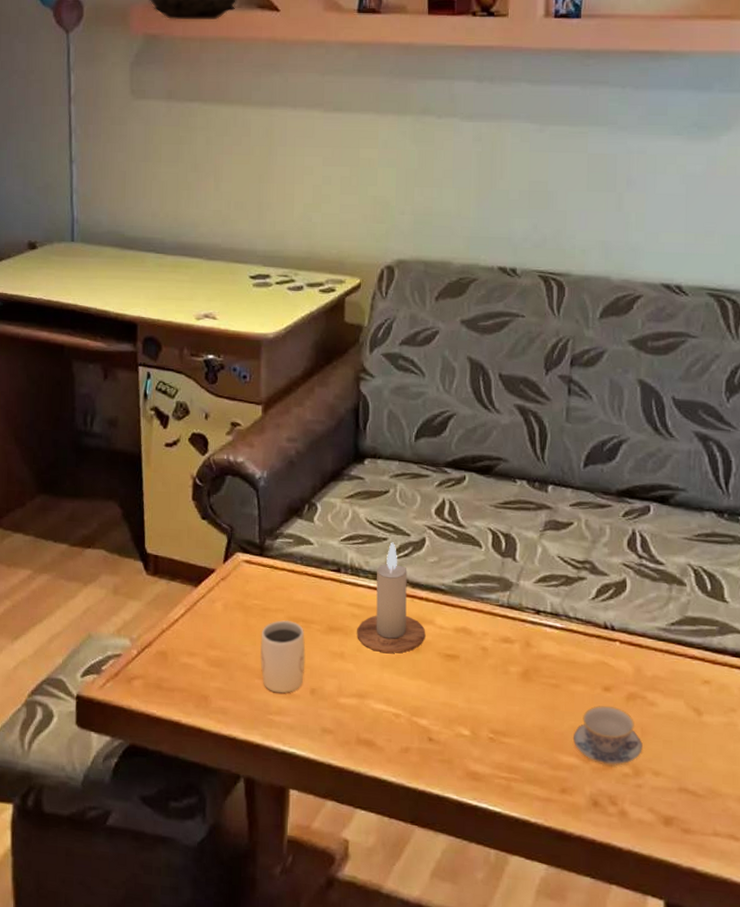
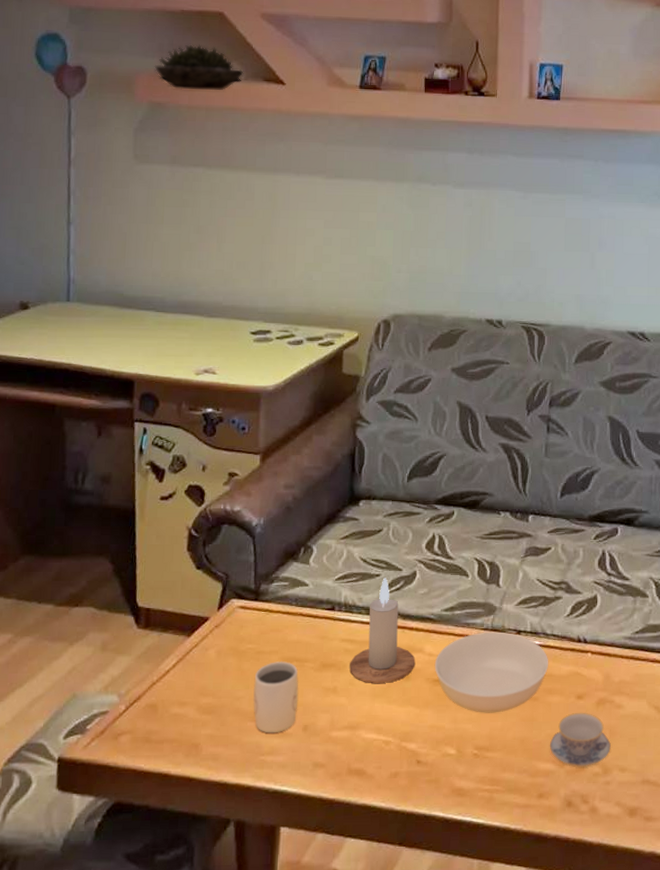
bowl: none [446,608,572,697] -> present [434,632,549,713]

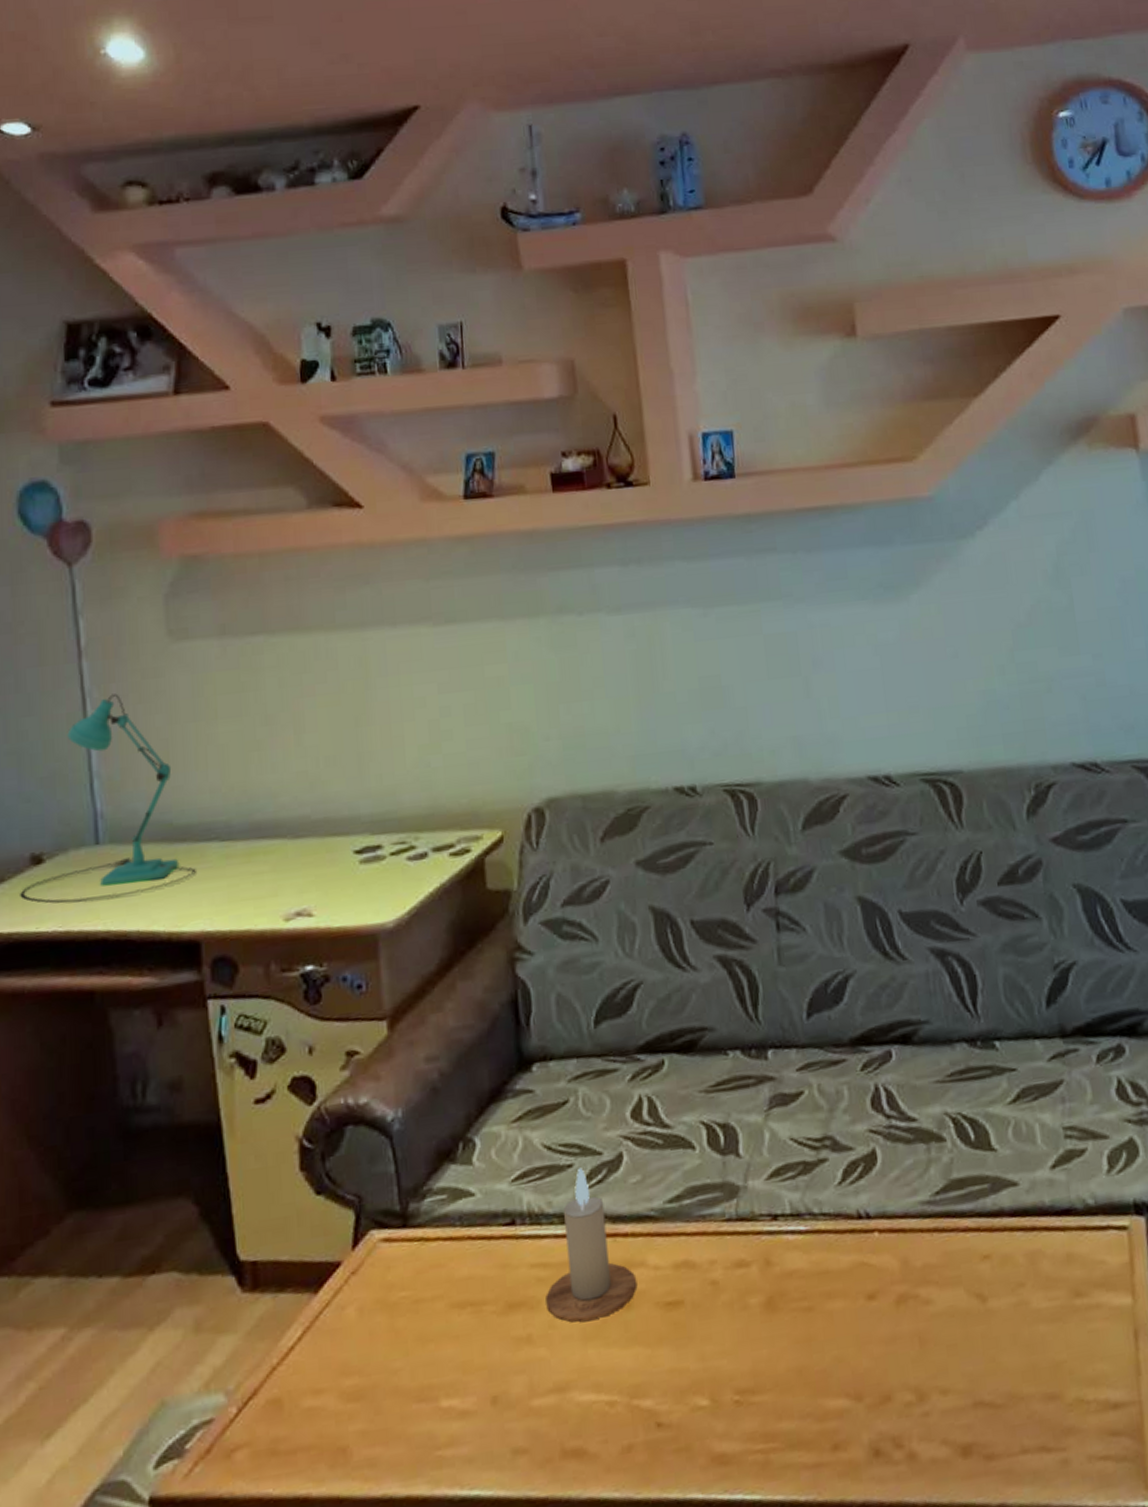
desk lamp: none [10,195,136,342] -> present [20,693,196,904]
succulent plant: present [154,44,243,91] -> none [182,469,304,534]
mug: present [252,660,299,734] -> none [414,1308,481,1416]
bowl: present [434,632,549,713] -> none [663,1220,823,1341]
teacup: present [549,712,611,767] -> none [838,1317,924,1398]

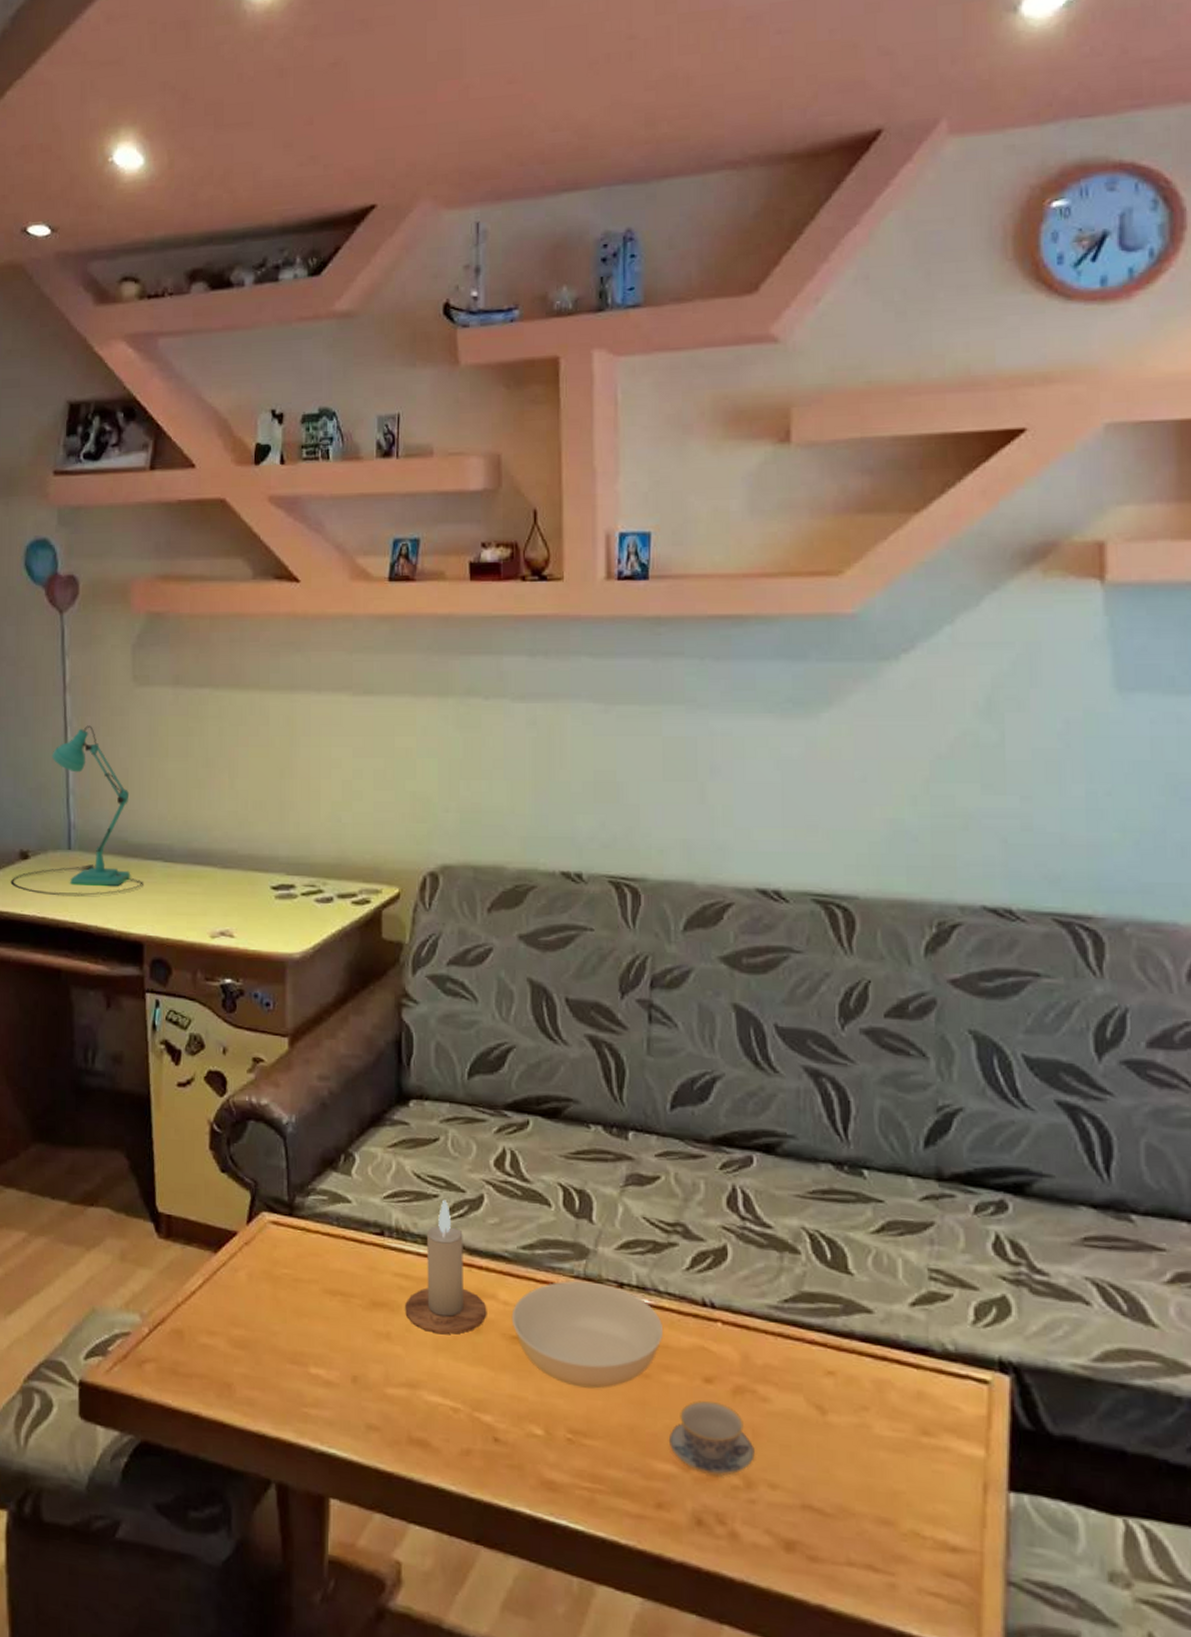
bowl: none [663,1220,823,1341] -> present [511,1280,664,1389]
teacup: none [838,1317,924,1398] -> present [668,1400,755,1476]

